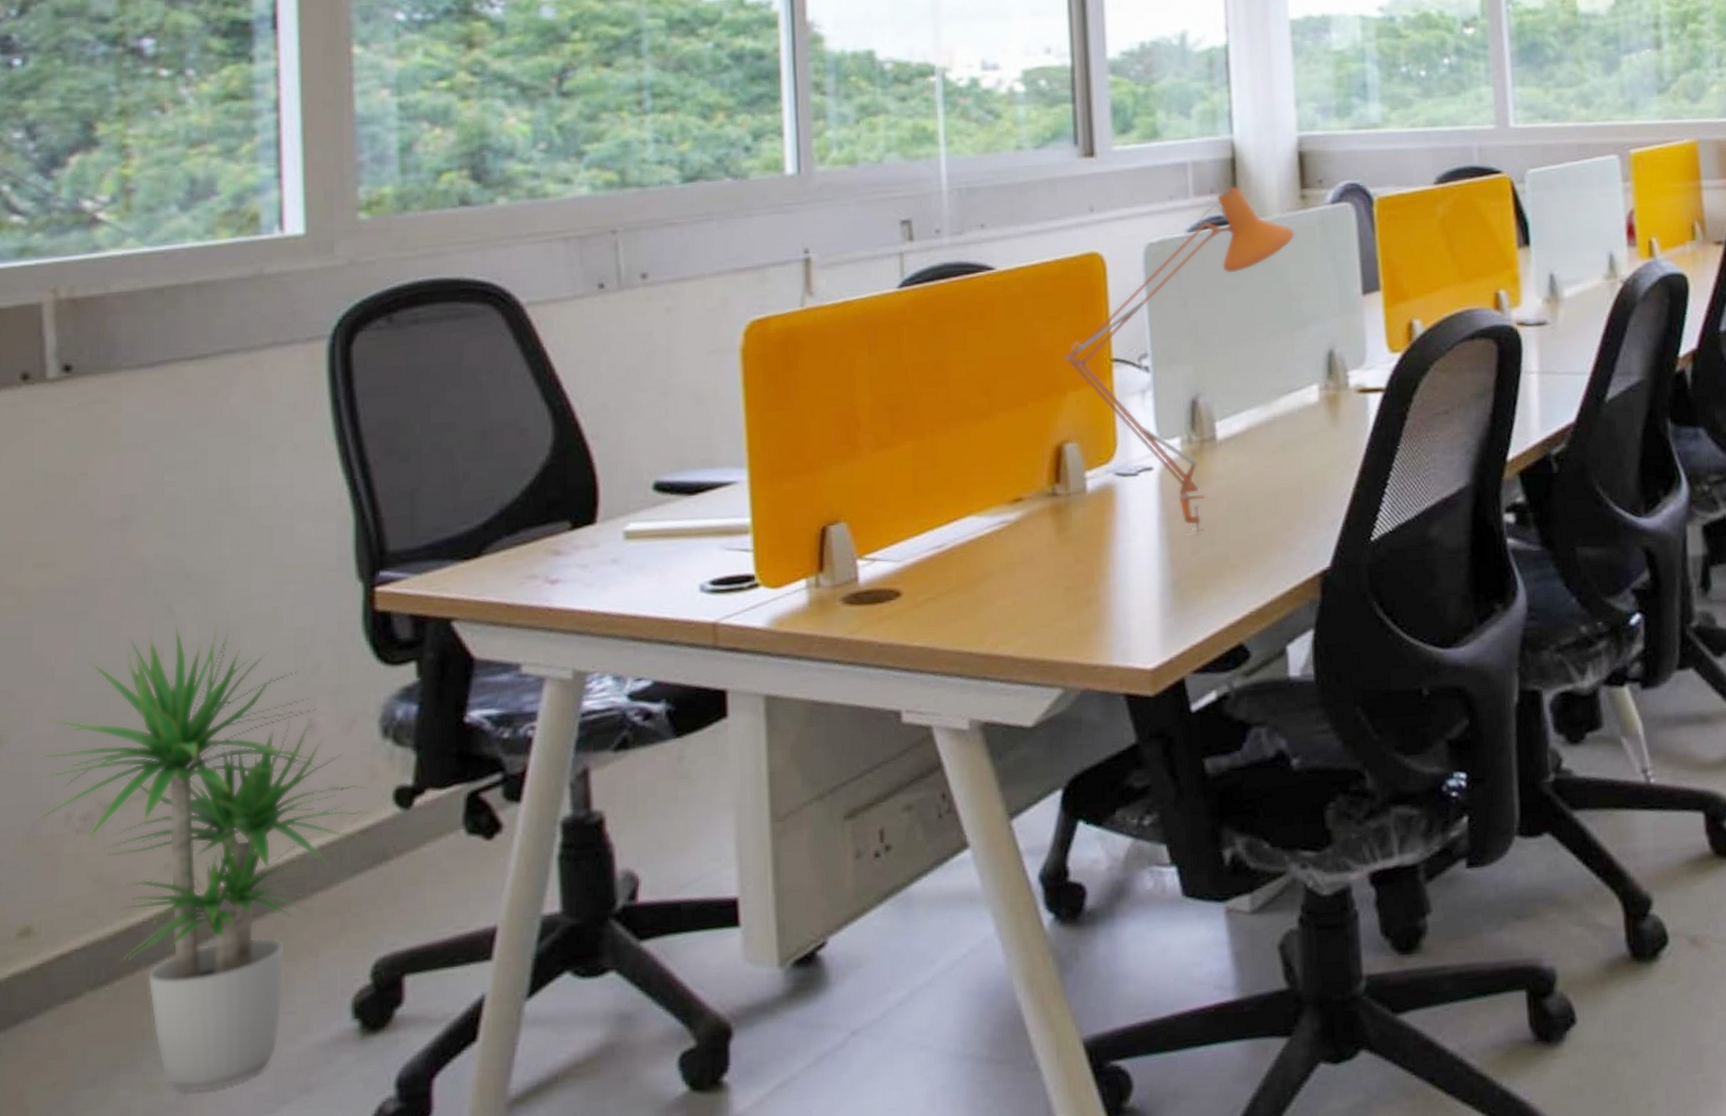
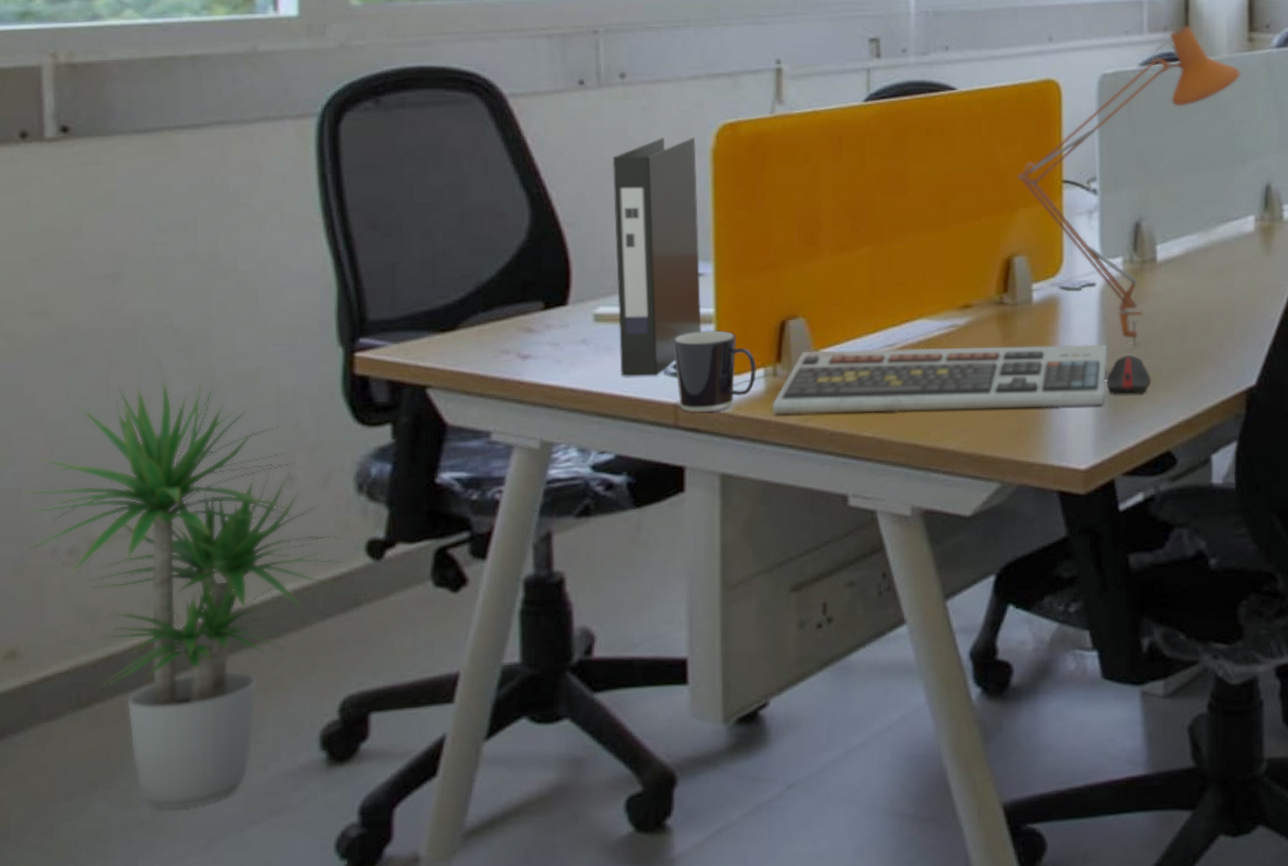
binder: none [637,336,738,597] -> present [612,137,702,377]
mug: none [708,541,798,631] -> present [672,330,756,413]
computer keyboard: none [815,532,1170,629] -> present [771,344,1108,415]
computer mouse: none [1170,542,1218,587] -> present [1106,355,1152,395]

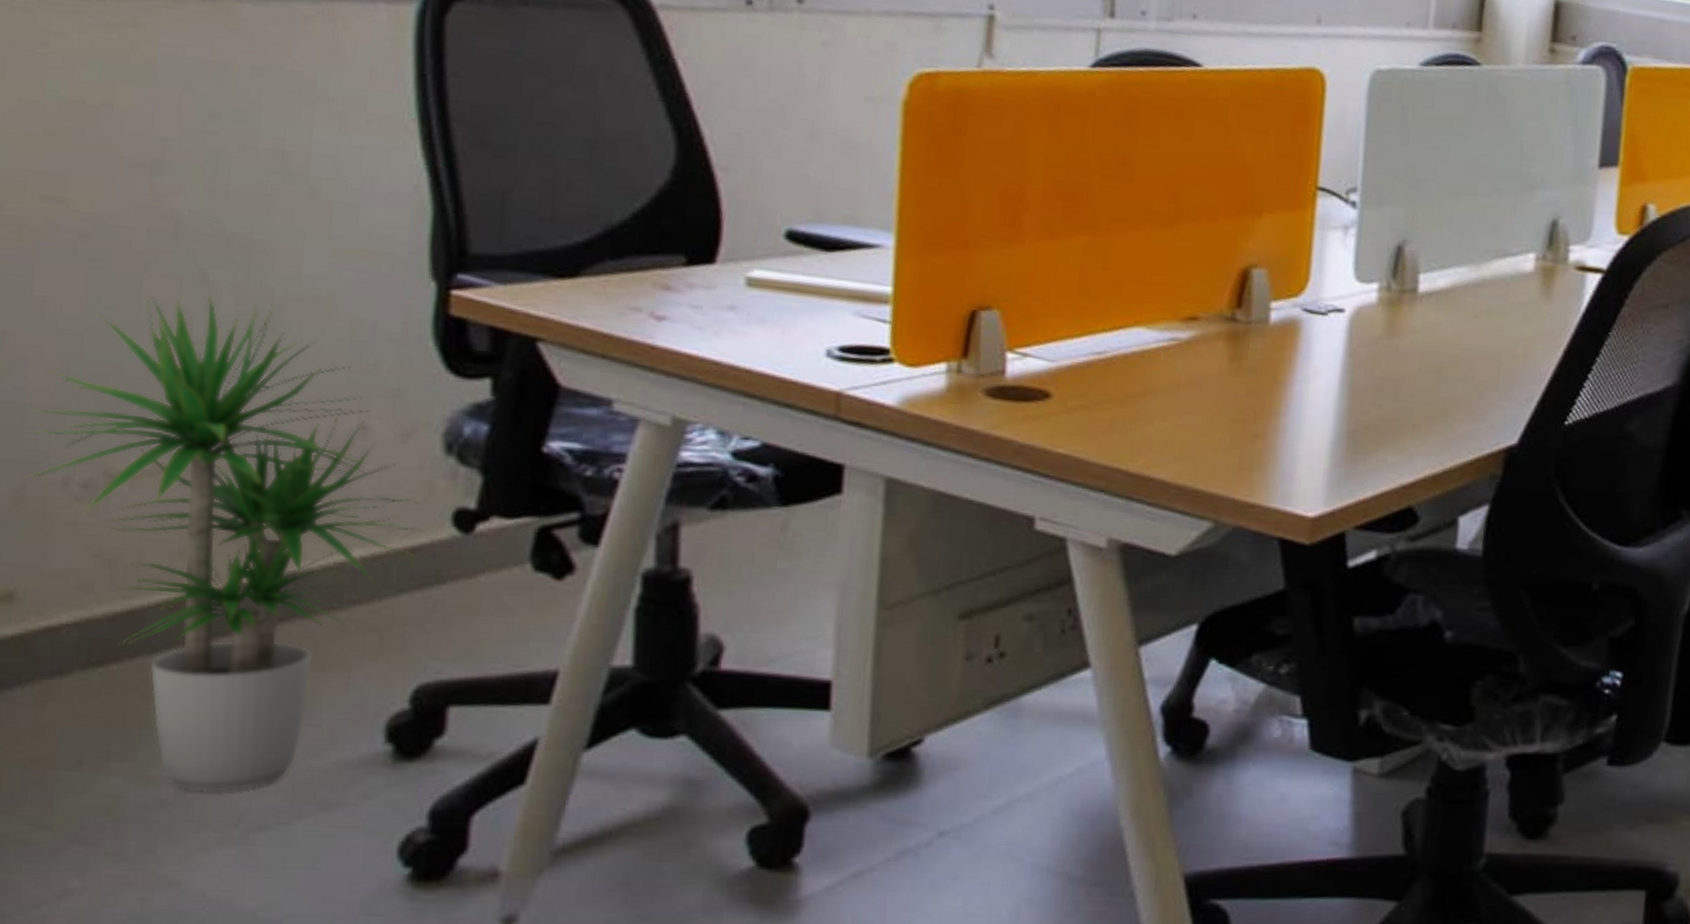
binder: present [612,137,702,377] -> none [773,80,885,358]
mug: present [672,330,756,413] -> none [839,311,938,406]
computer keyboard: present [771,344,1108,415] -> none [952,349,1352,448]
desk lamp: present [1017,26,1241,348] -> none [1264,25,1537,387]
computer mouse: present [1106,355,1152,395] -> none [1346,395,1399,441]

